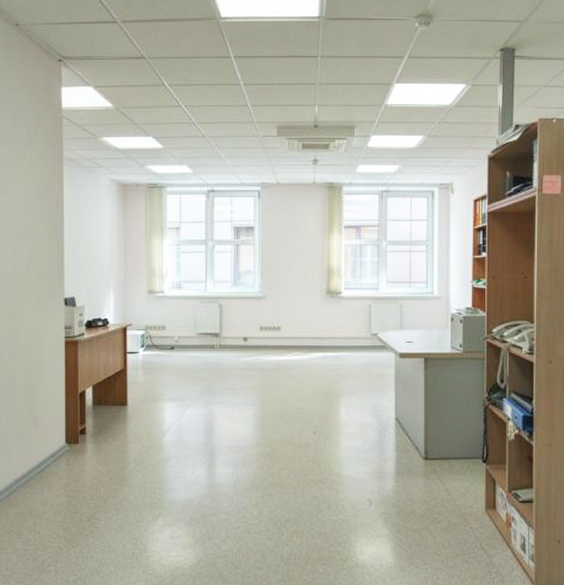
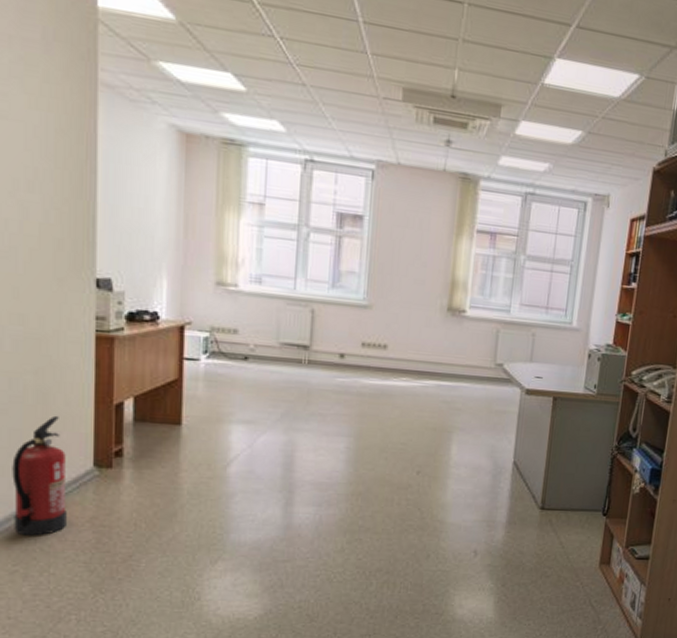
fire extinguisher: none [9,405,47,502] -> present [12,415,67,536]

